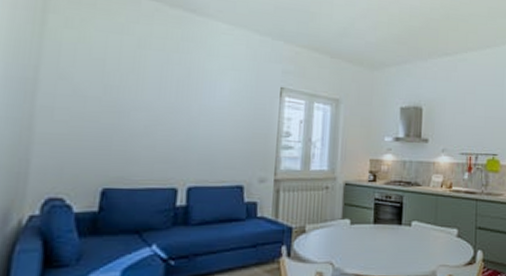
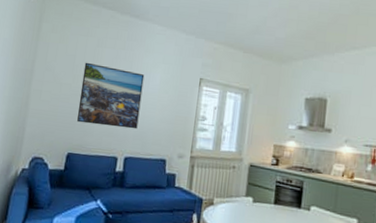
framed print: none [113,68,209,152] -> present [76,62,145,130]

